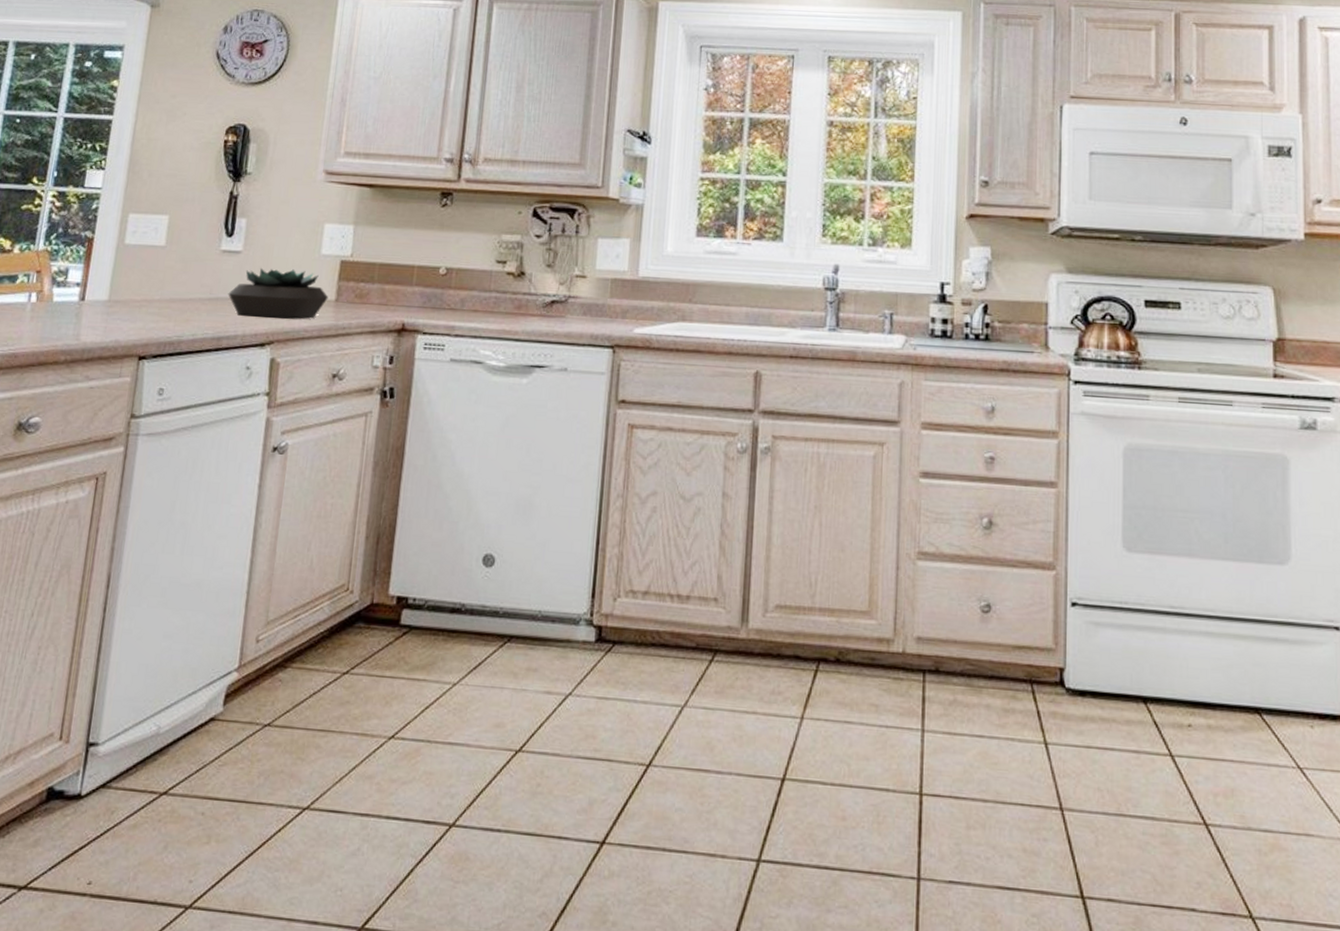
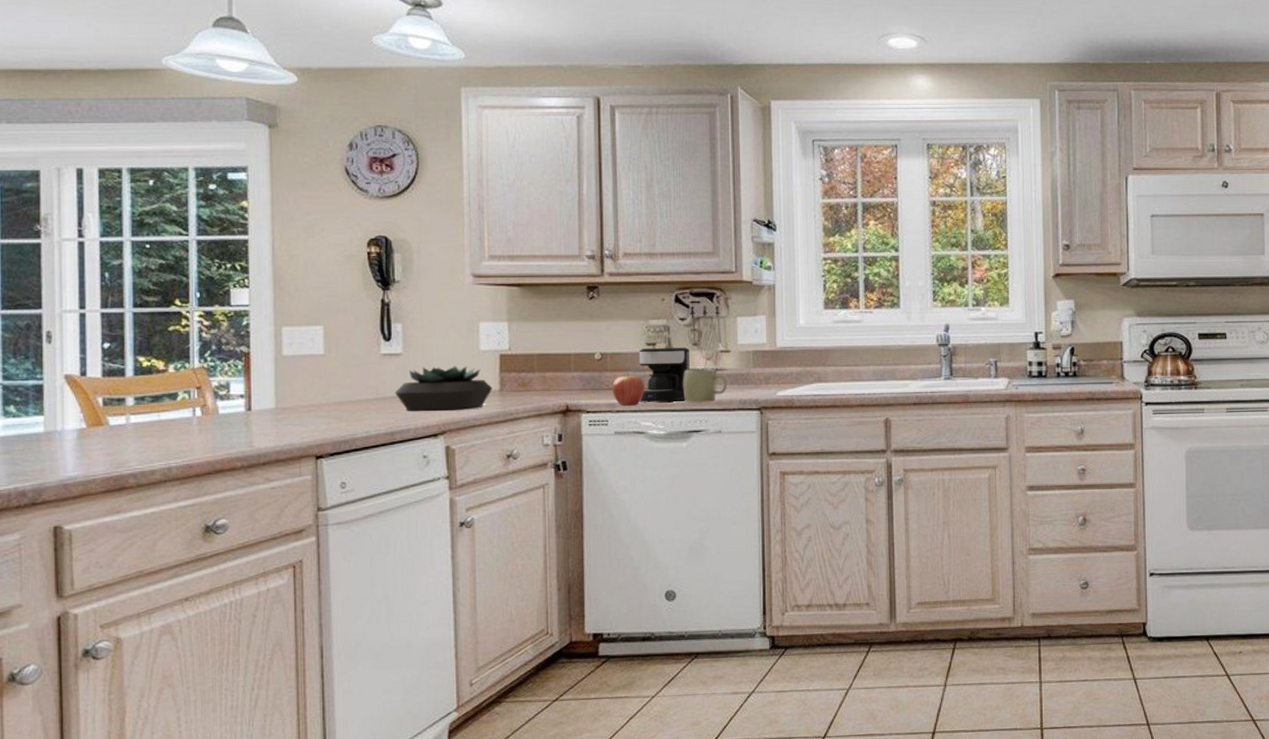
fruit: none [453,292,490,332] -> present [612,372,645,407]
coffee maker: none [481,266,542,330] -> present [639,348,690,403]
mug: none [530,294,580,335] -> present [683,369,728,404]

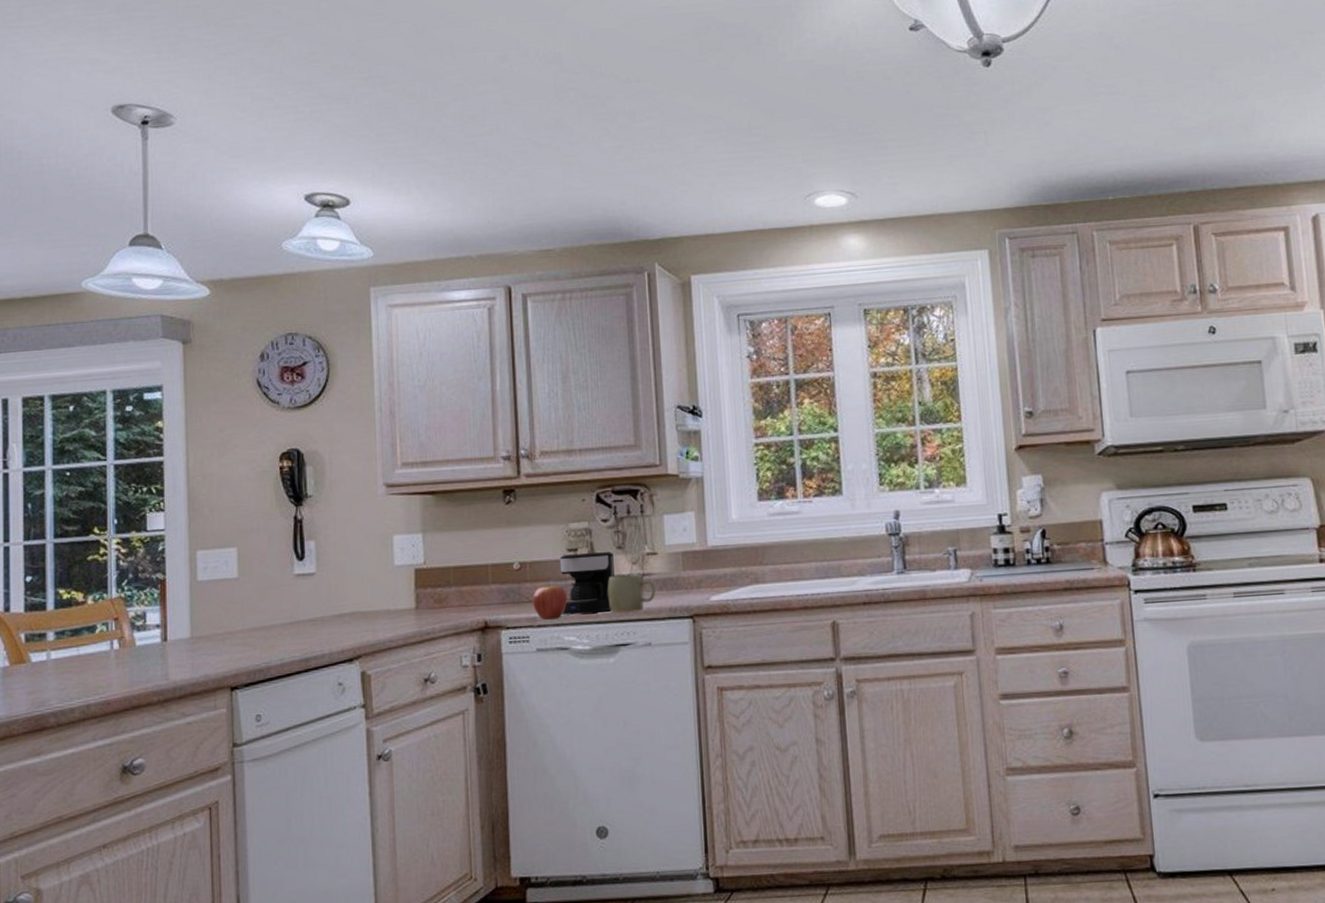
succulent plant: present [394,366,493,411] -> none [308,583,408,635]

